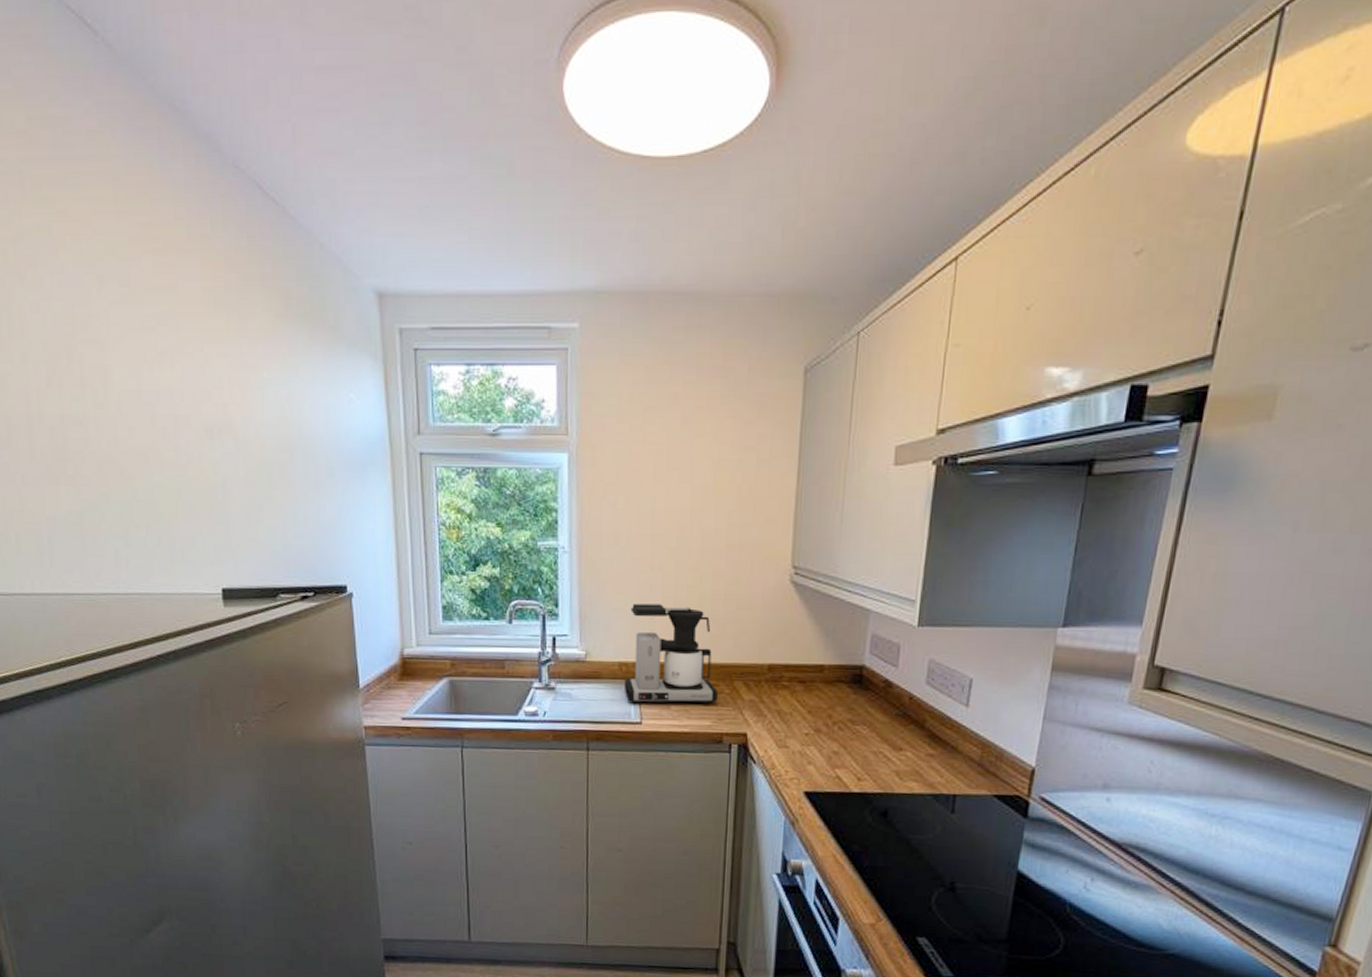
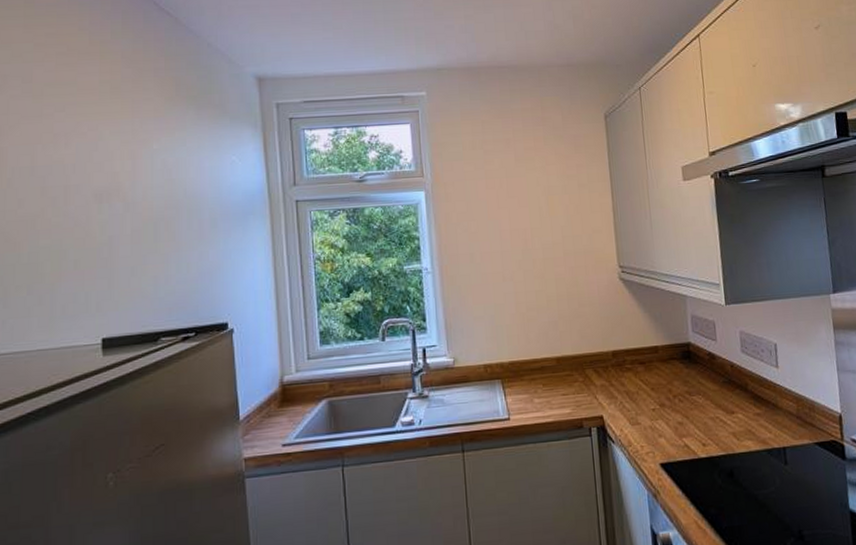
coffee maker: present [624,603,718,704] -> none [489,308,573,402]

